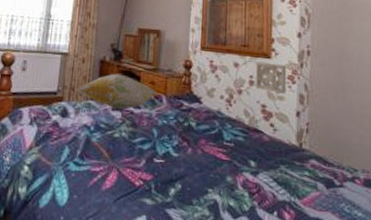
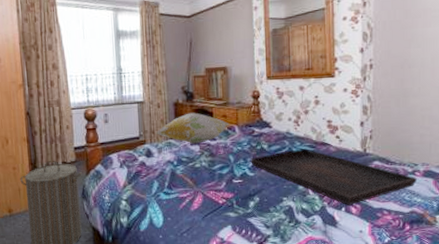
serving tray: none [176,132,357,209] -> present [251,149,417,205]
wall ornament: present [255,61,287,94] -> none [320,81,350,108]

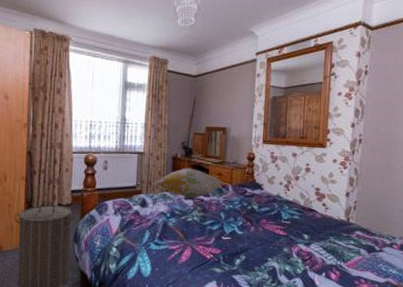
serving tray: present [251,149,417,205] -> none [240,213,394,271]

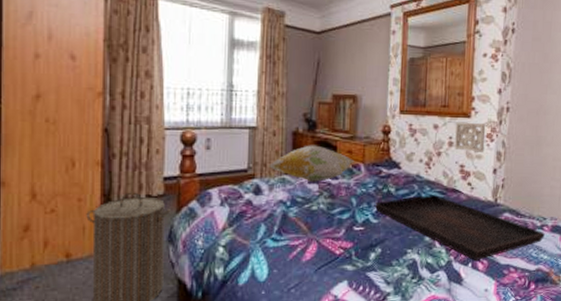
serving tray: none [240,213,394,271] -> present [375,195,545,260]
wall ornament: none [310,151,340,178] -> present [454,122,486,152]

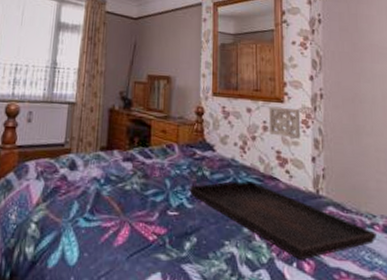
decorative pillow: present [268,145,355,182] -> none [84,122,169,161]

